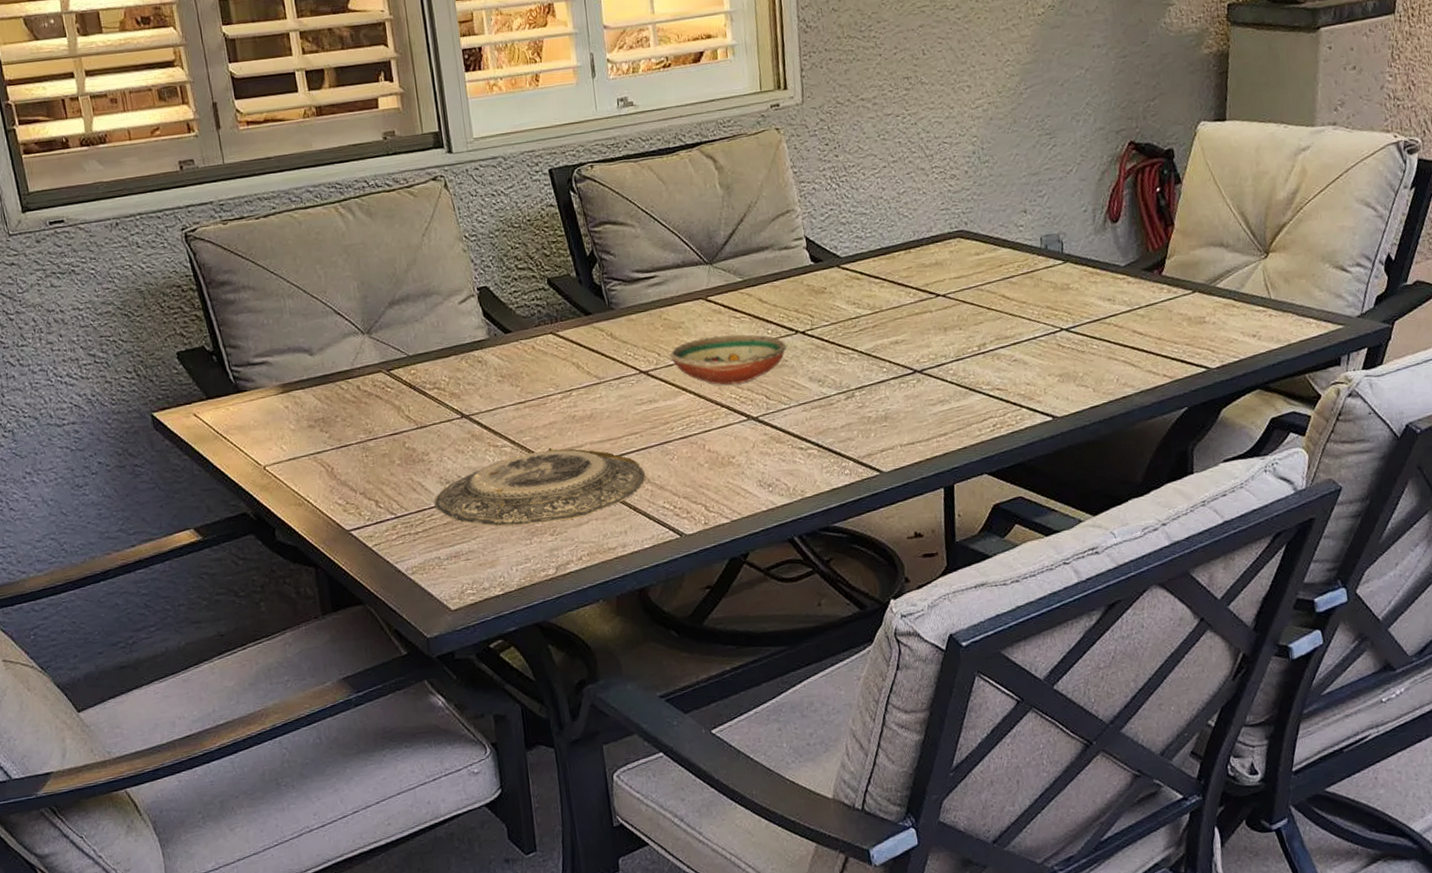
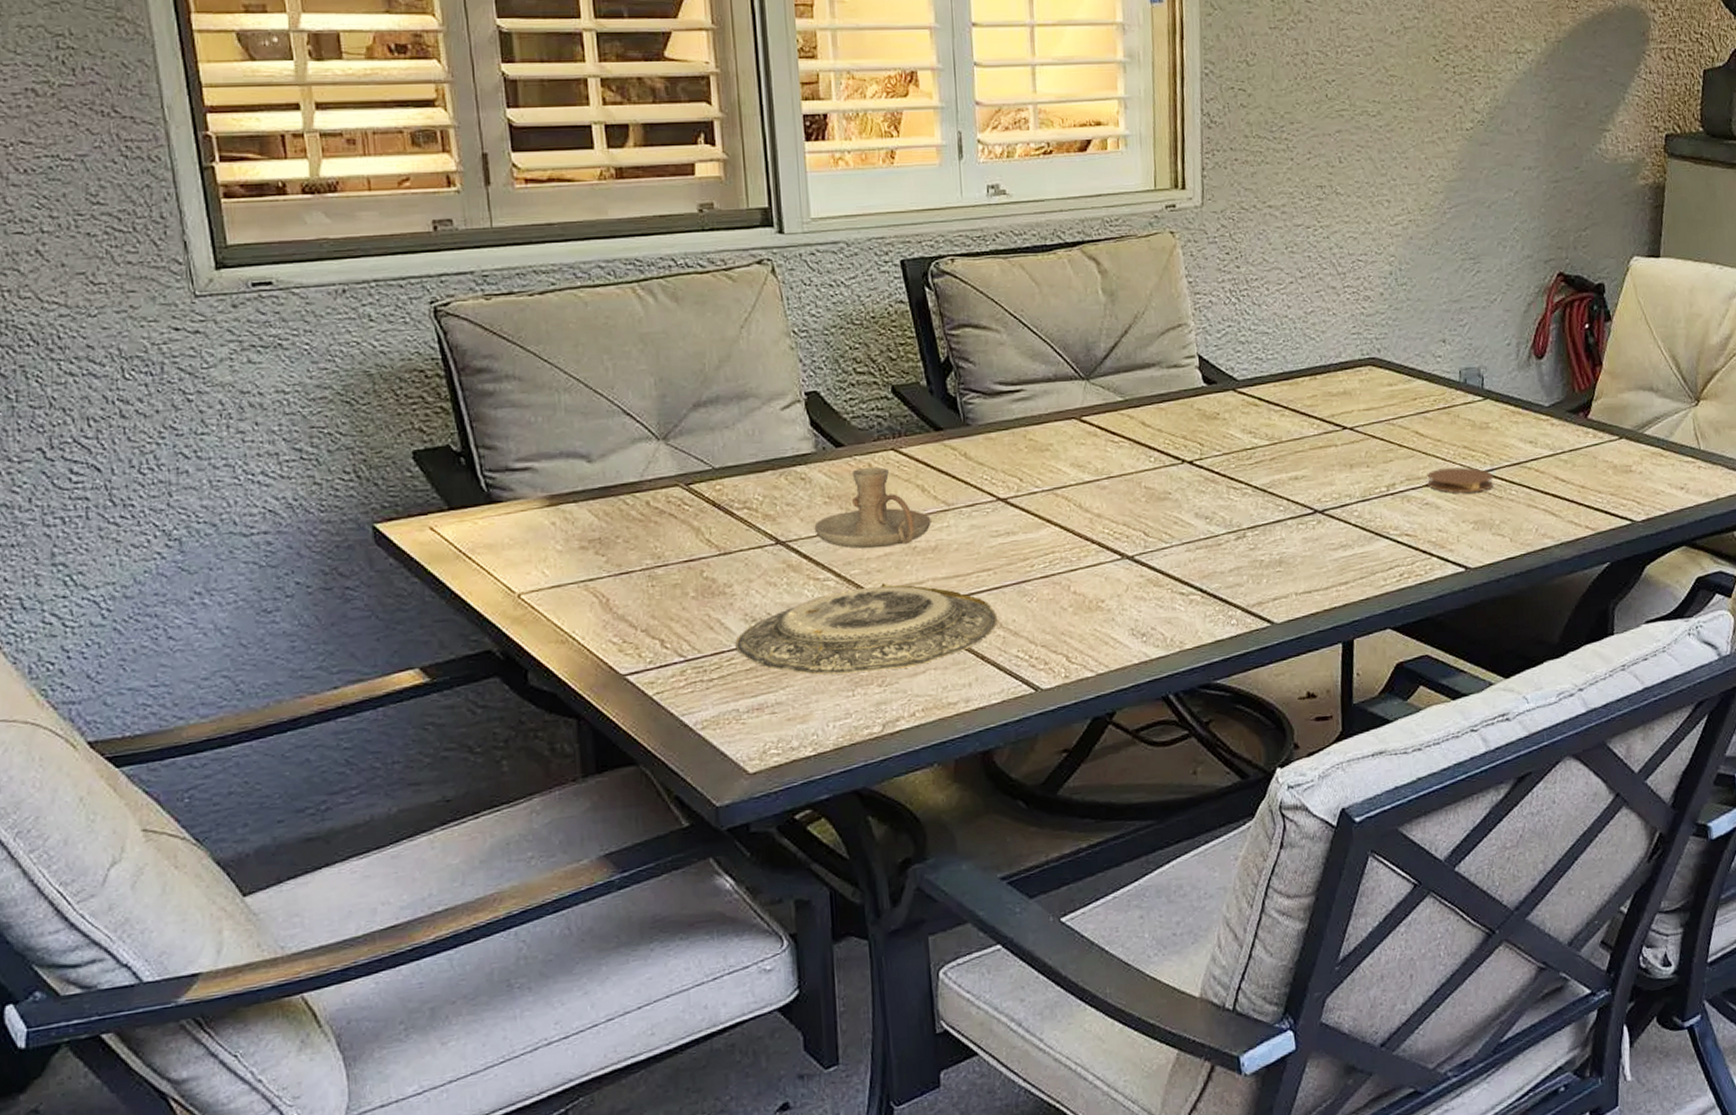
candle holder: none [491,349,587,419] -> present [814,467,931,549]
decorative bowl: present [670,334,787,385] -> none [1034,461,1171,519]
coaster: none [1014,326,1076,350] -> present [1427,467,1494,493]

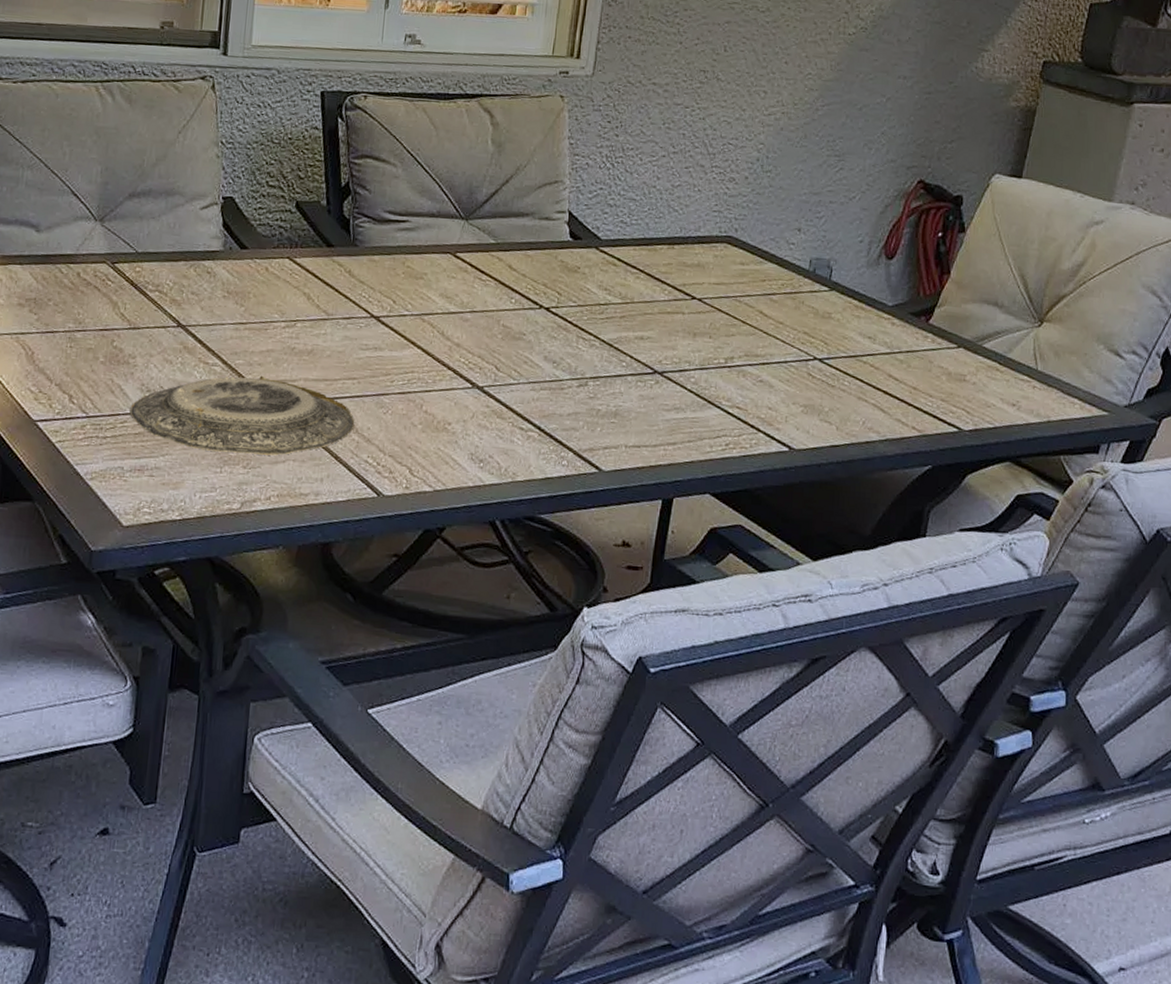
candle holder: present [814,467,931,549] -> none [211,271,311,345]
coaster: present [1427,467,1494,493] -> none [764,349,829,379]

